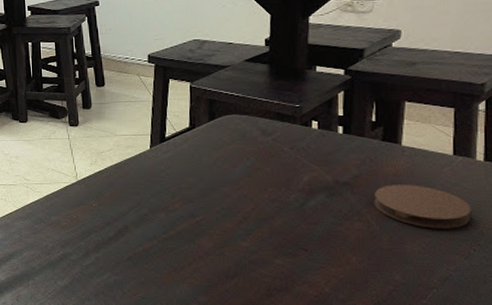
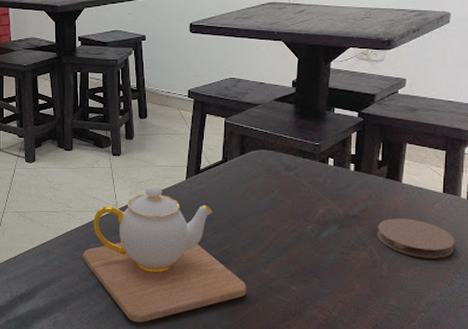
teapot: none [44,155,224,298] -> present [83,185,247,323]

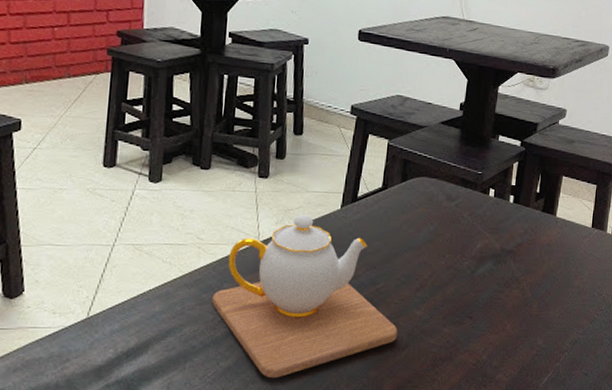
coaster: present [377,218,455,259] -> none [529,253,599,295]

